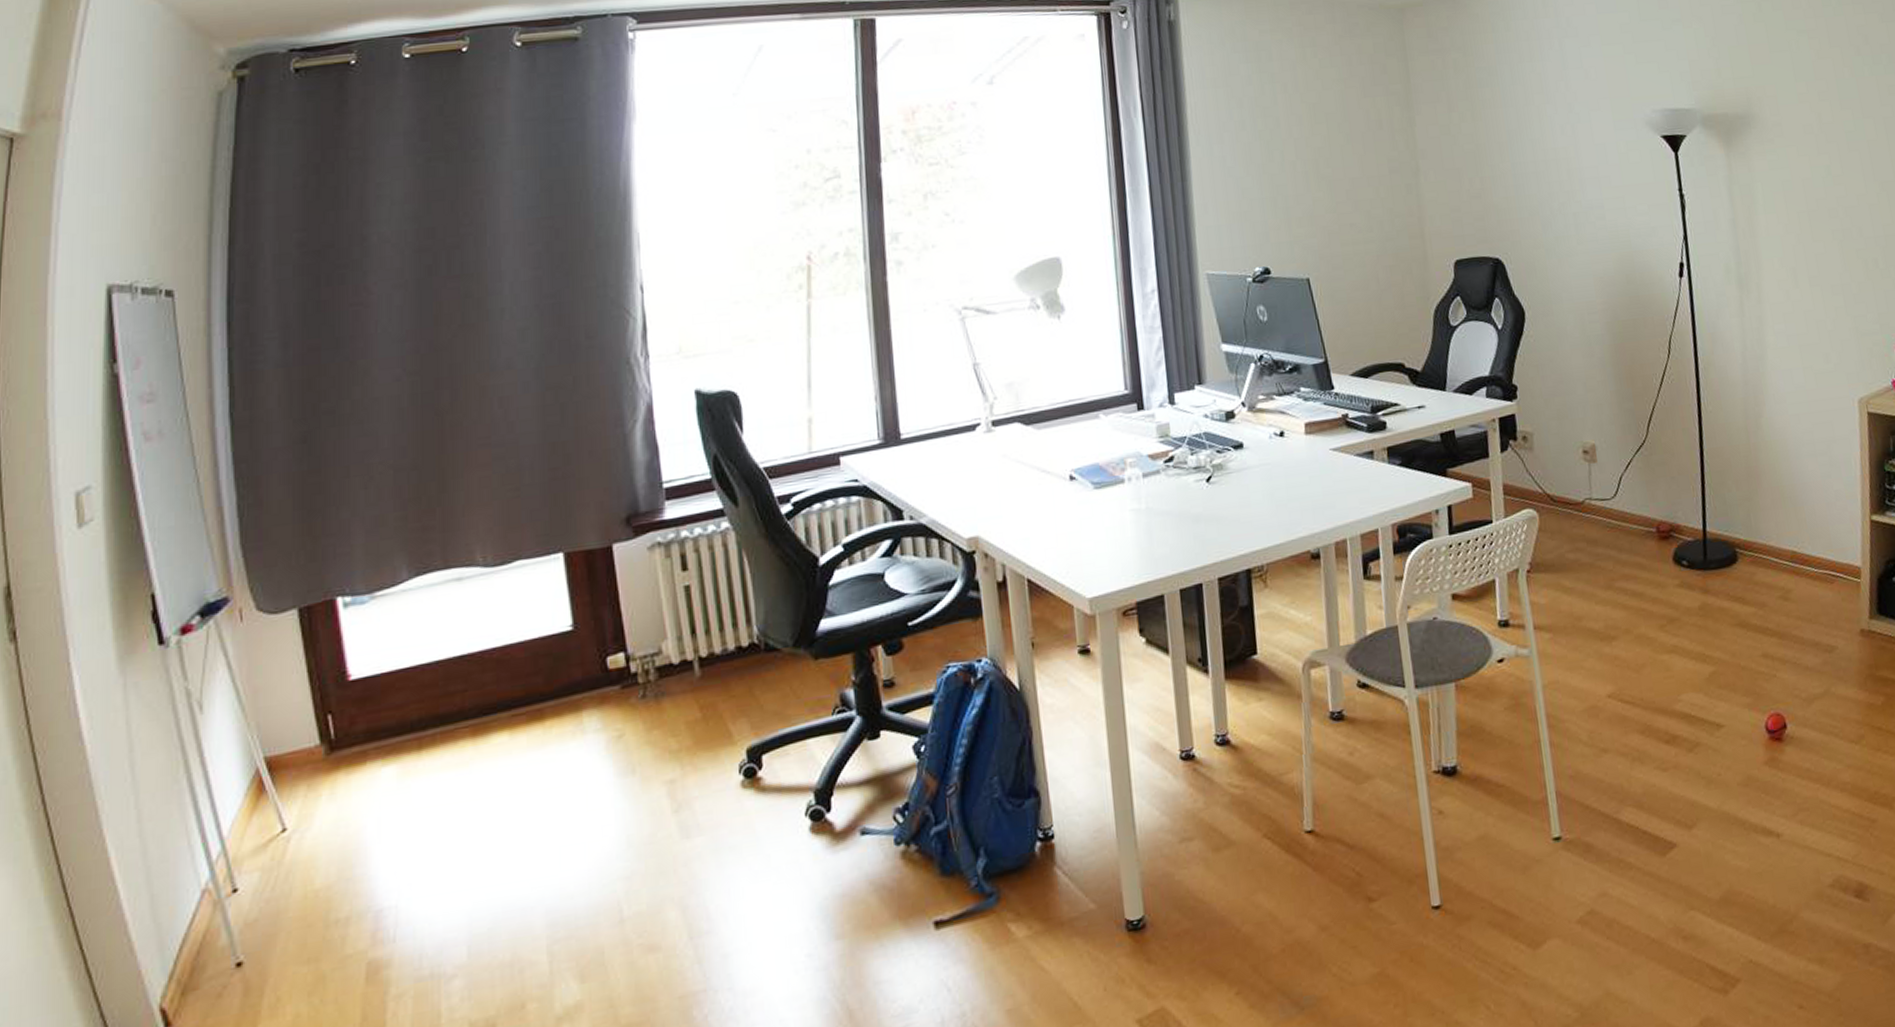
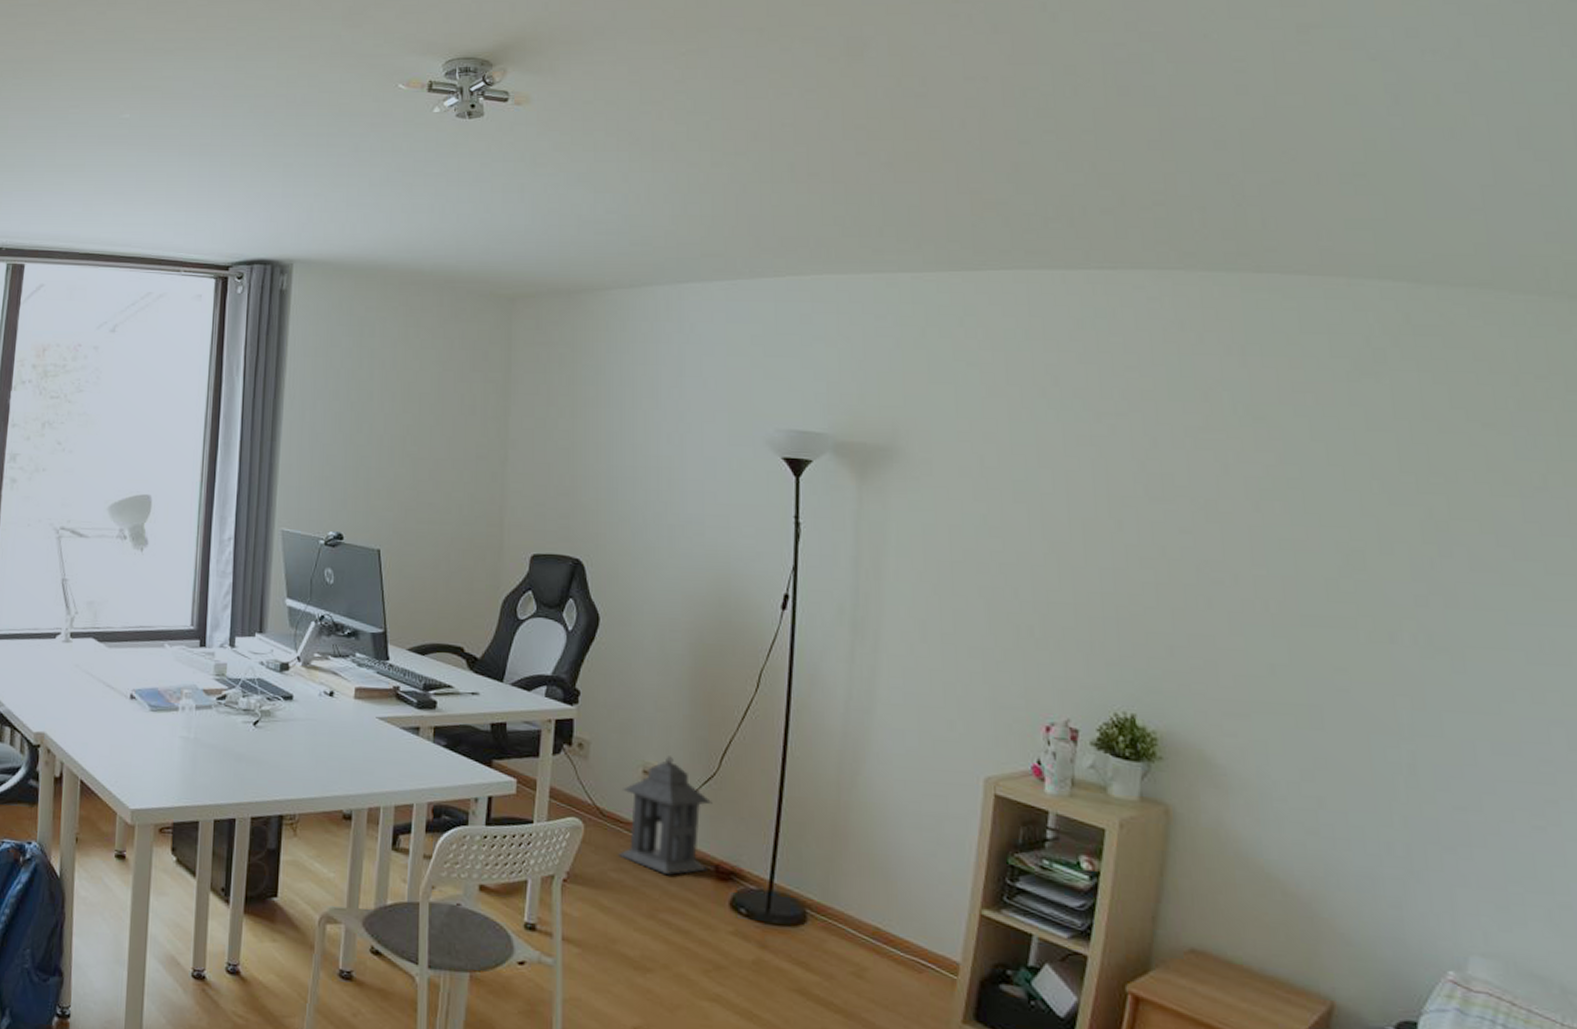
lantern: none [1568,432,1650,545] -> present [617,756,713,876]

